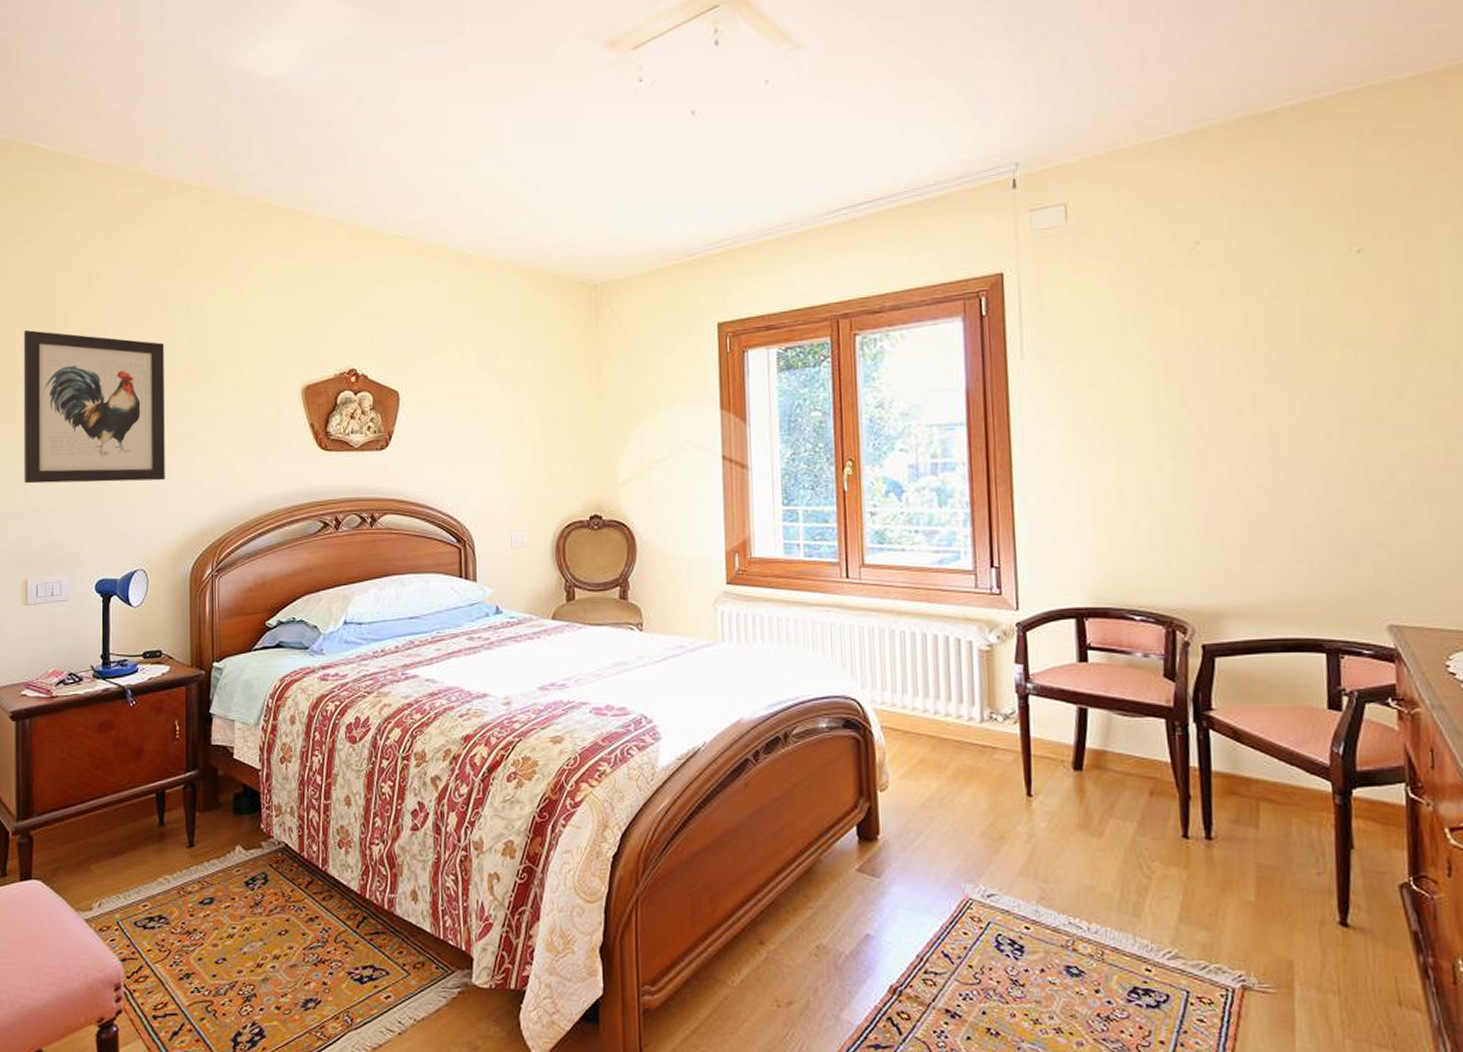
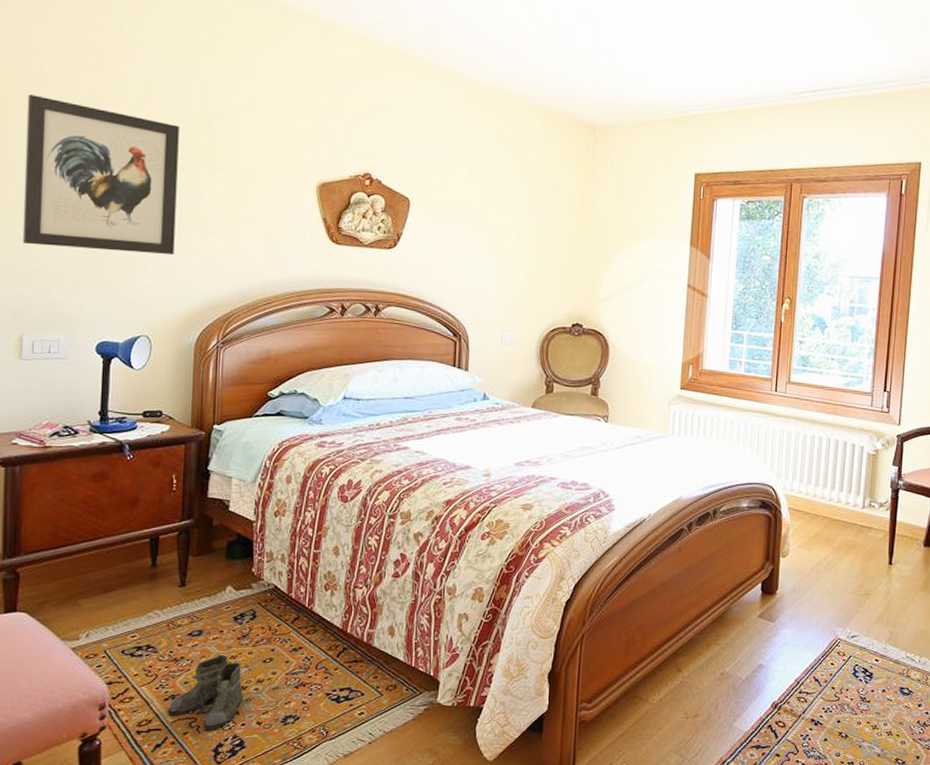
boots: none [183,926,269,1016] -> present [168,655,251,730]

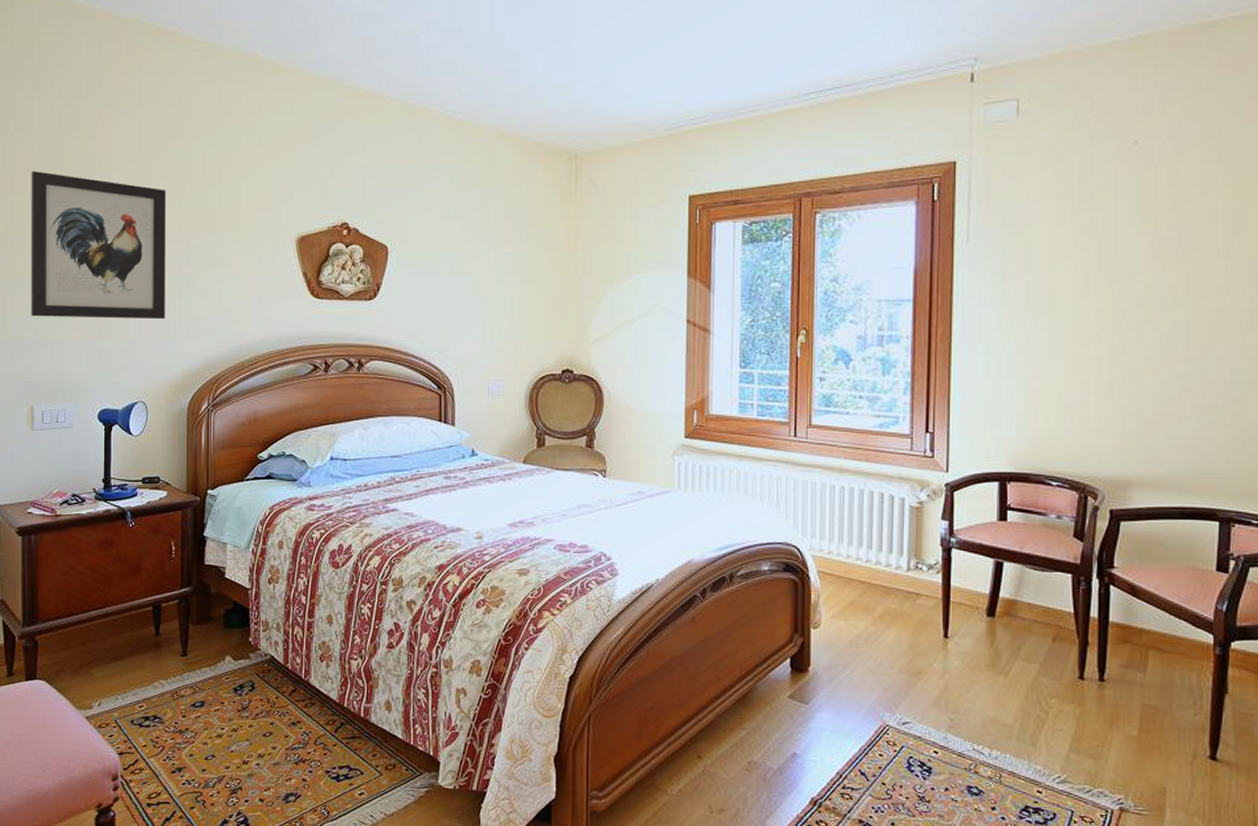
boots: present [168,655,251,730] -> none [175,727,254,806]

